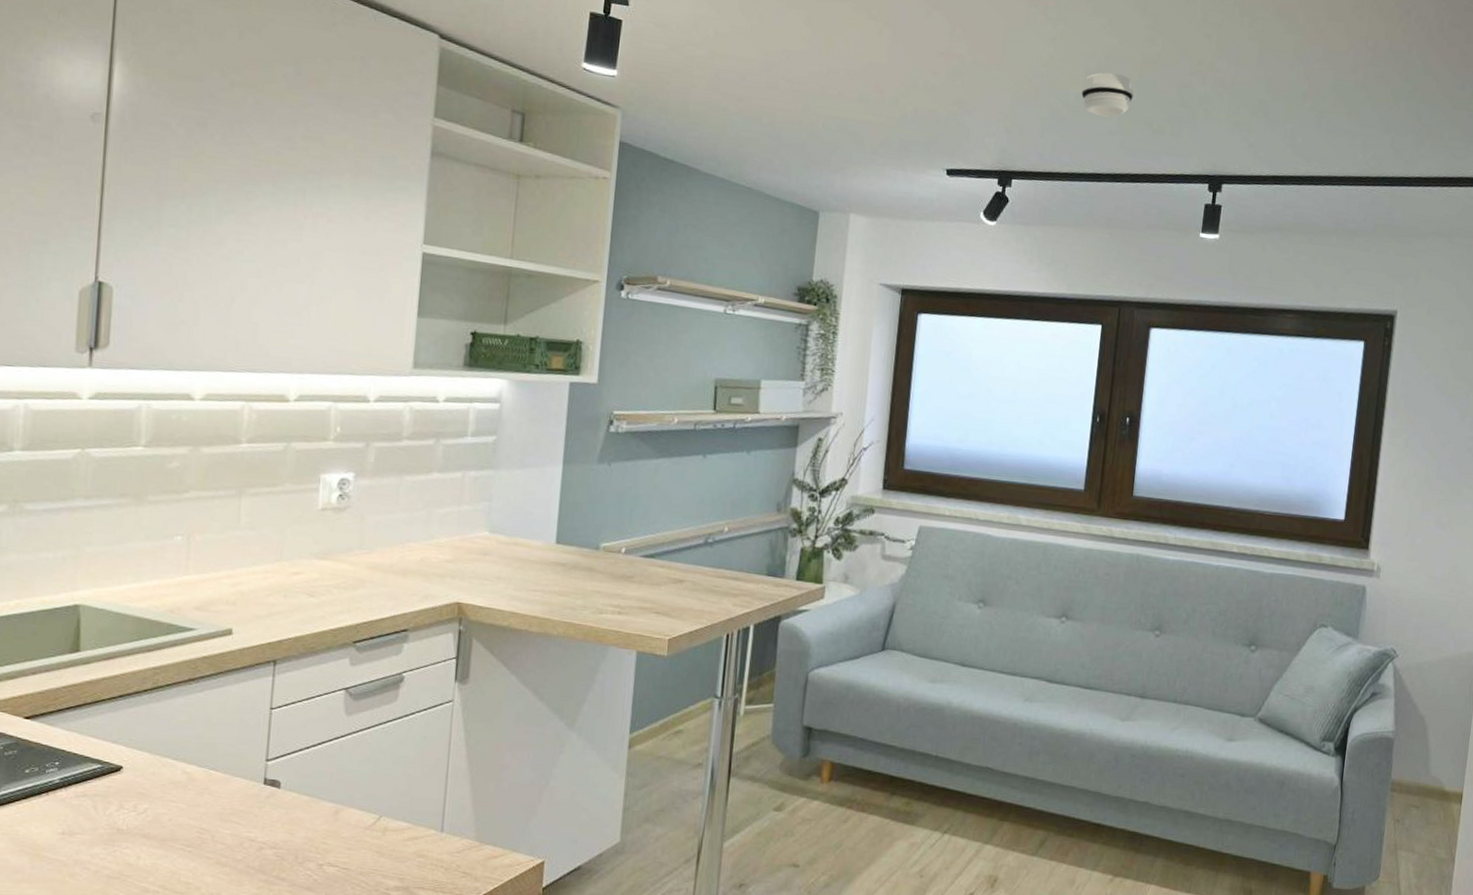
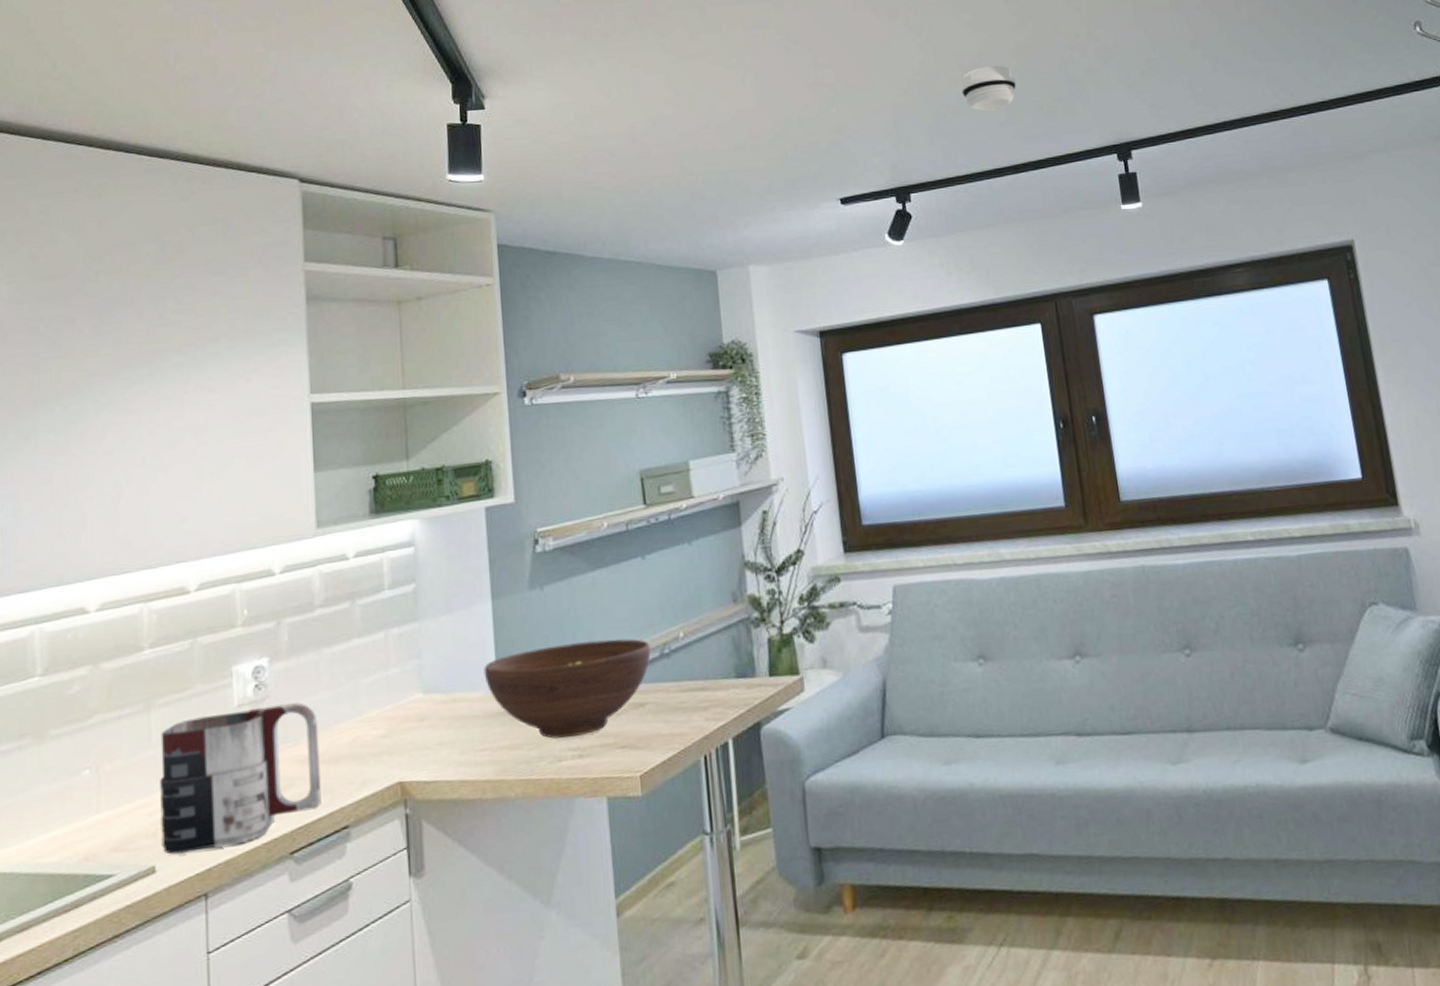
mug: none [240,511,392,626] -> present [160,702,321,855]
fruit bowl: none [546,515,697,596] -> present [483,638,651,739]

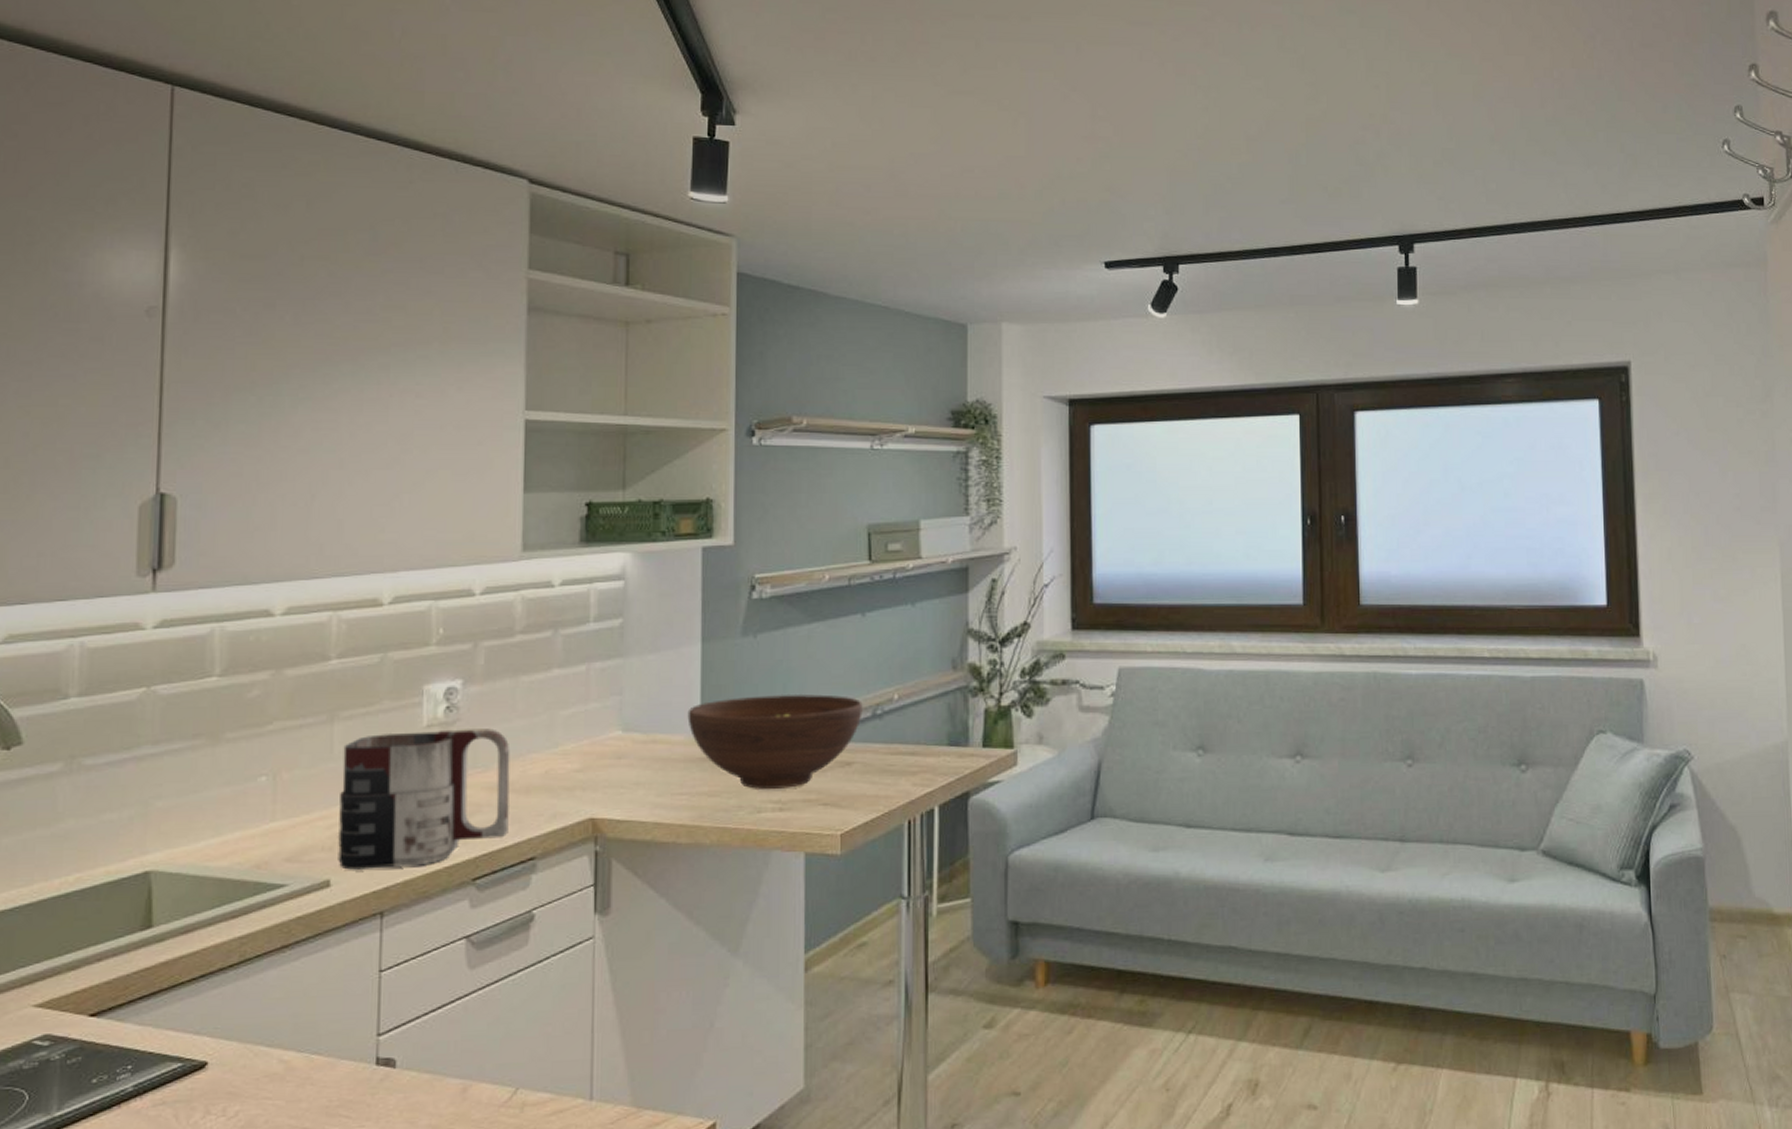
smoke detector: present [961,65,1017,111] -> none [1244,138,1303,185]

